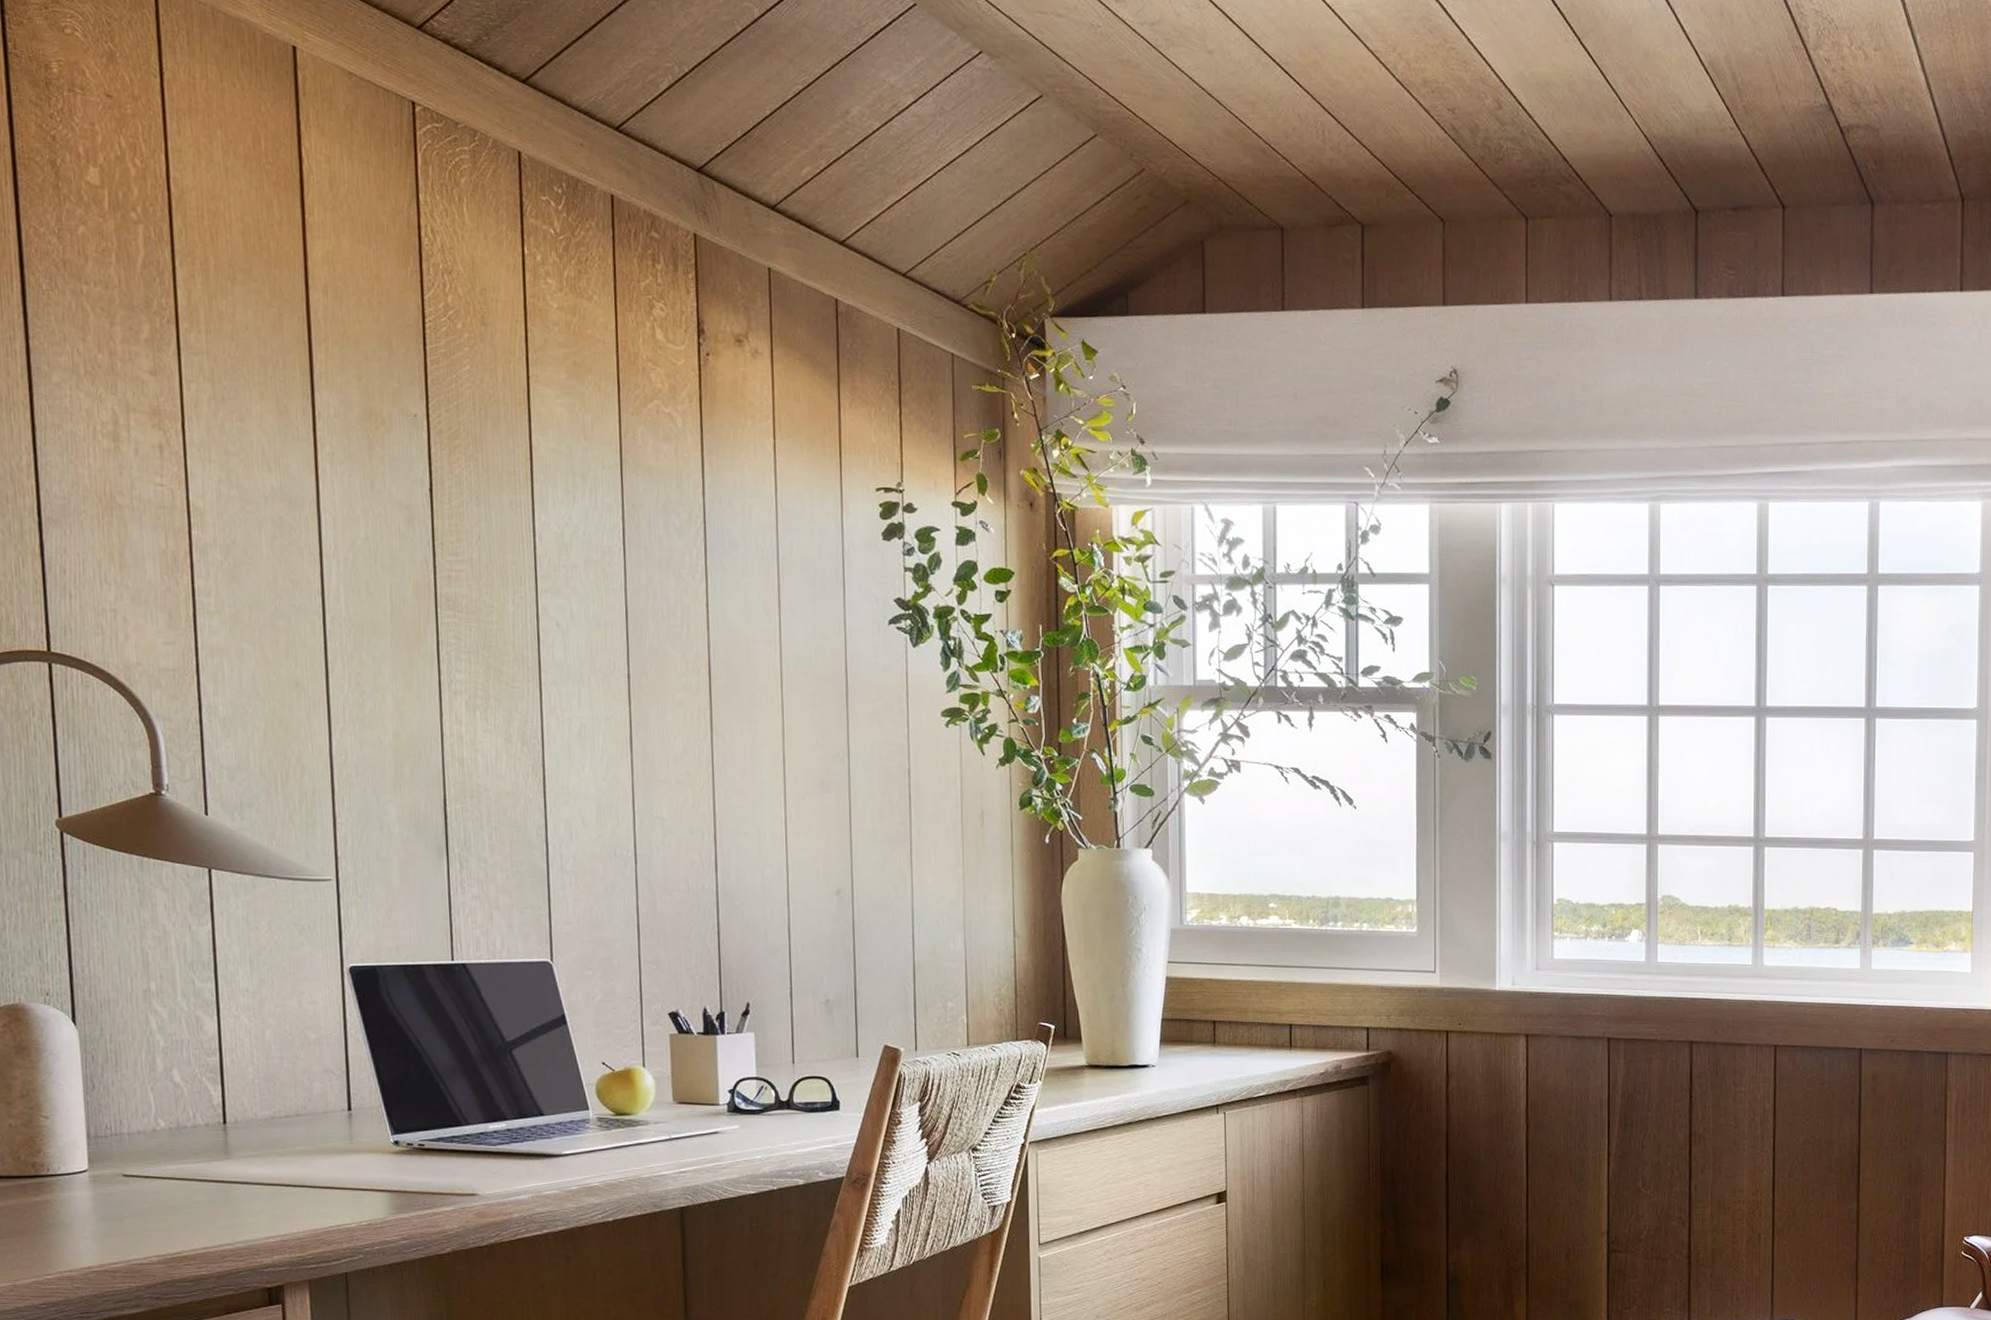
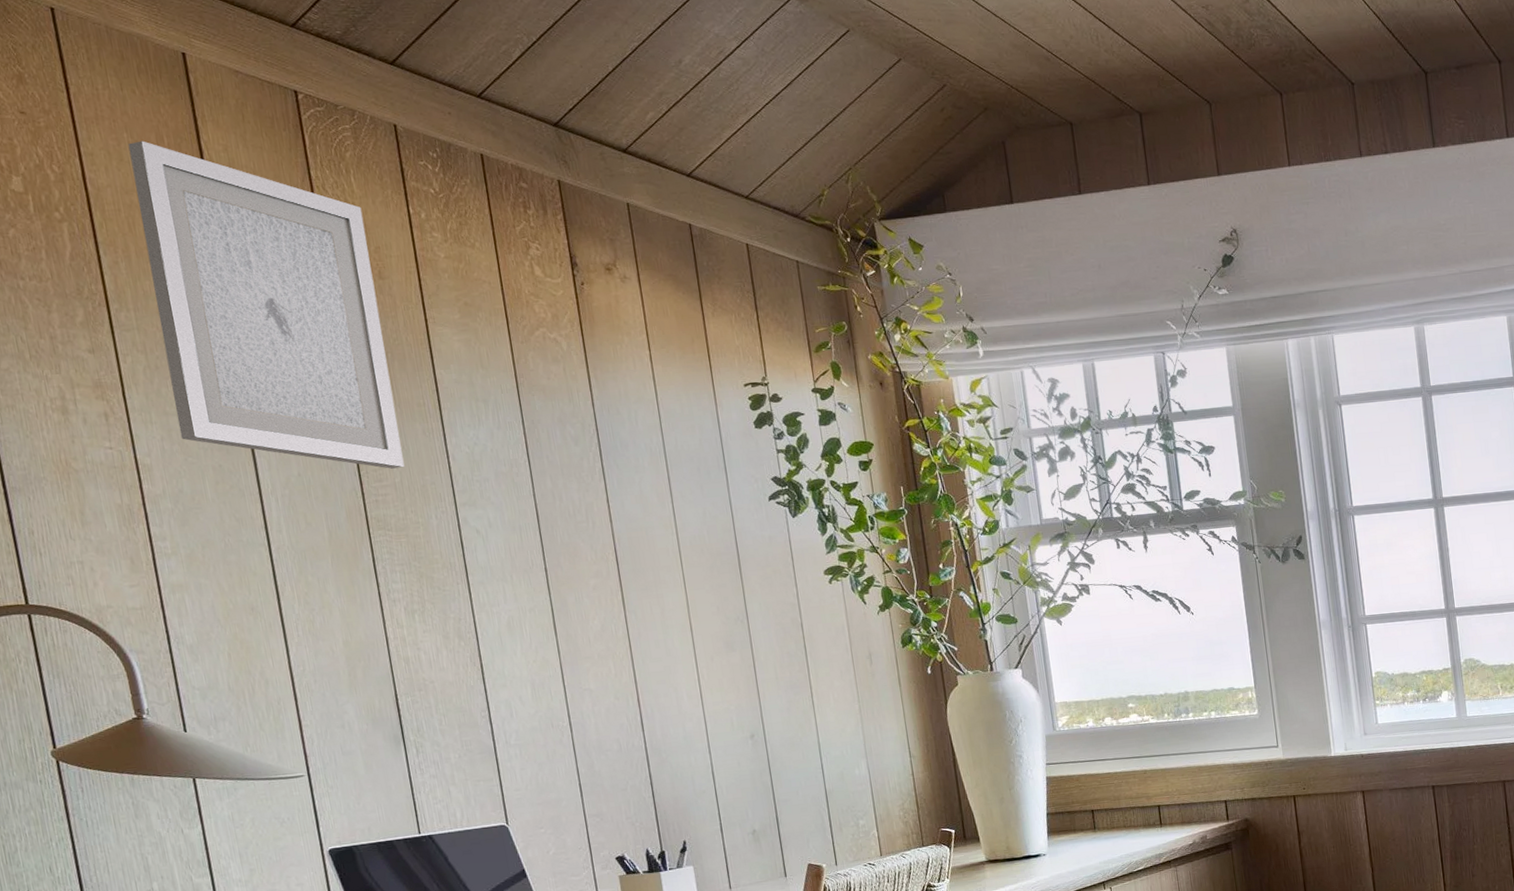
wall art: none [221,141,485,542] -> present [128,141,405,469]

